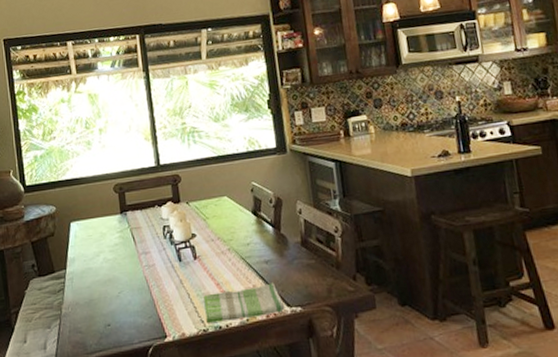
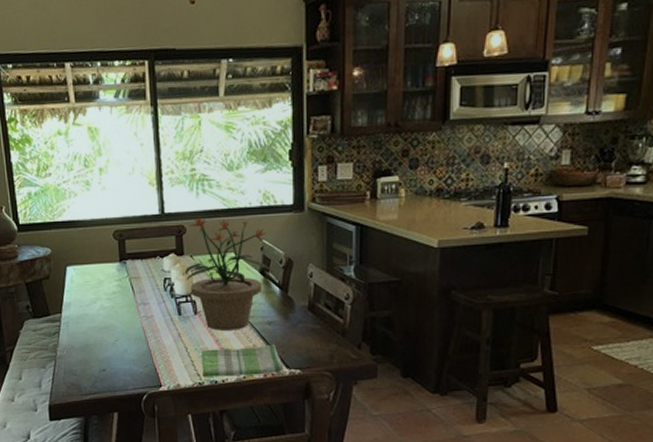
potted plant: none [183,165,264,274] -> present [185,217,272,331]

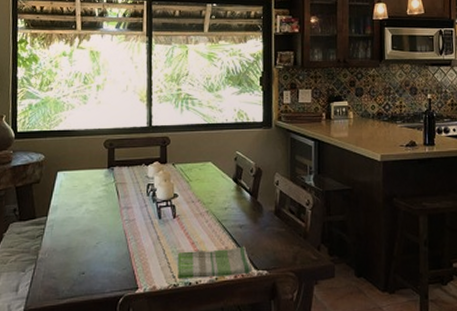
potted plant: present [185,217,272,331] -> none [167,130,244,233]

